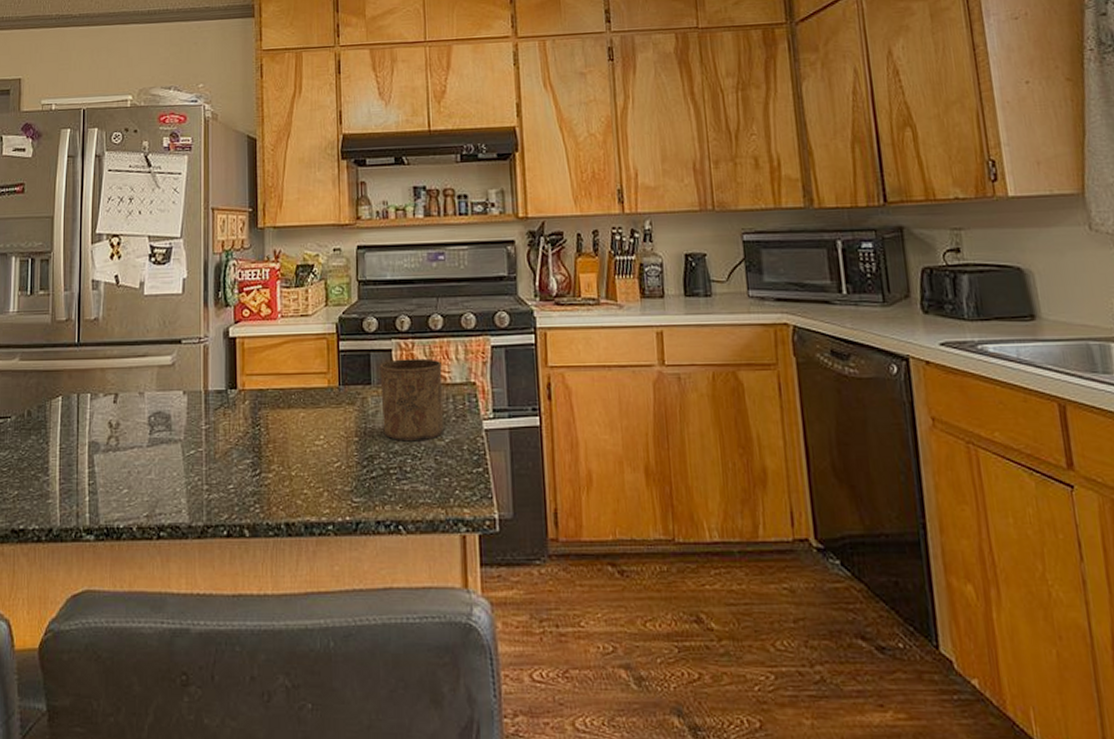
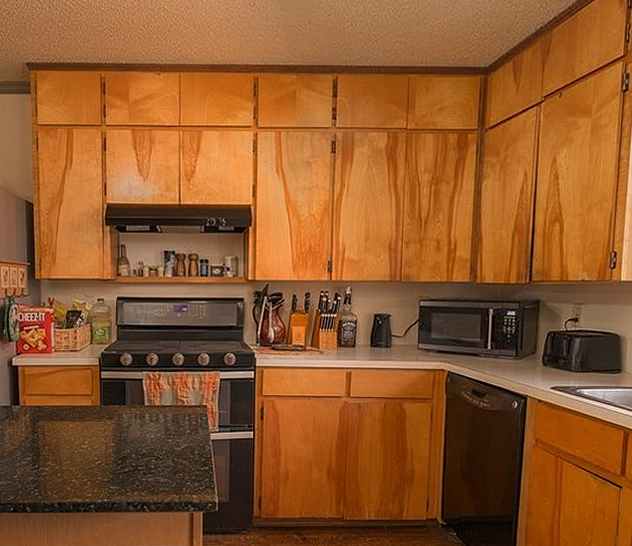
cup: present [380,358,443,442] -> none [133,386,181,447]

